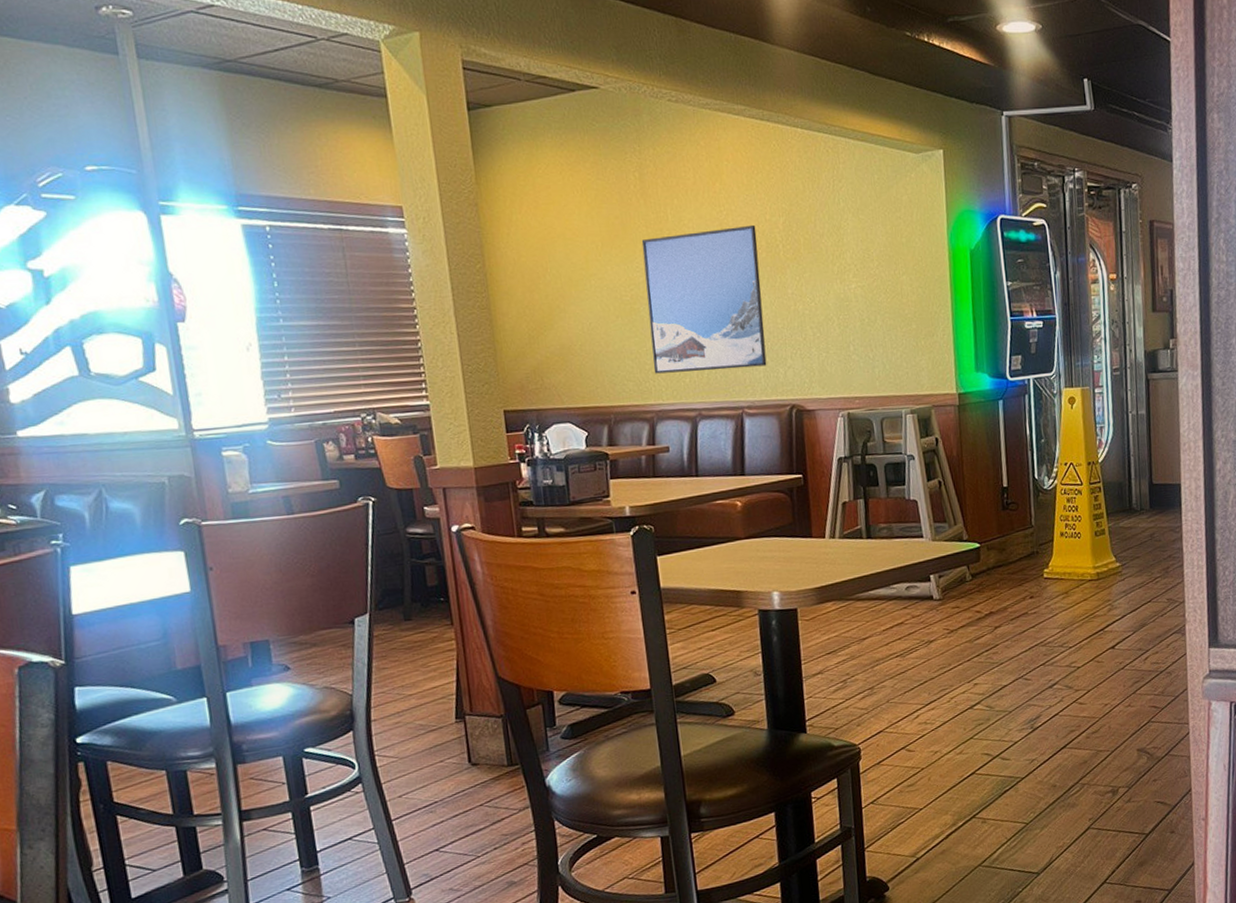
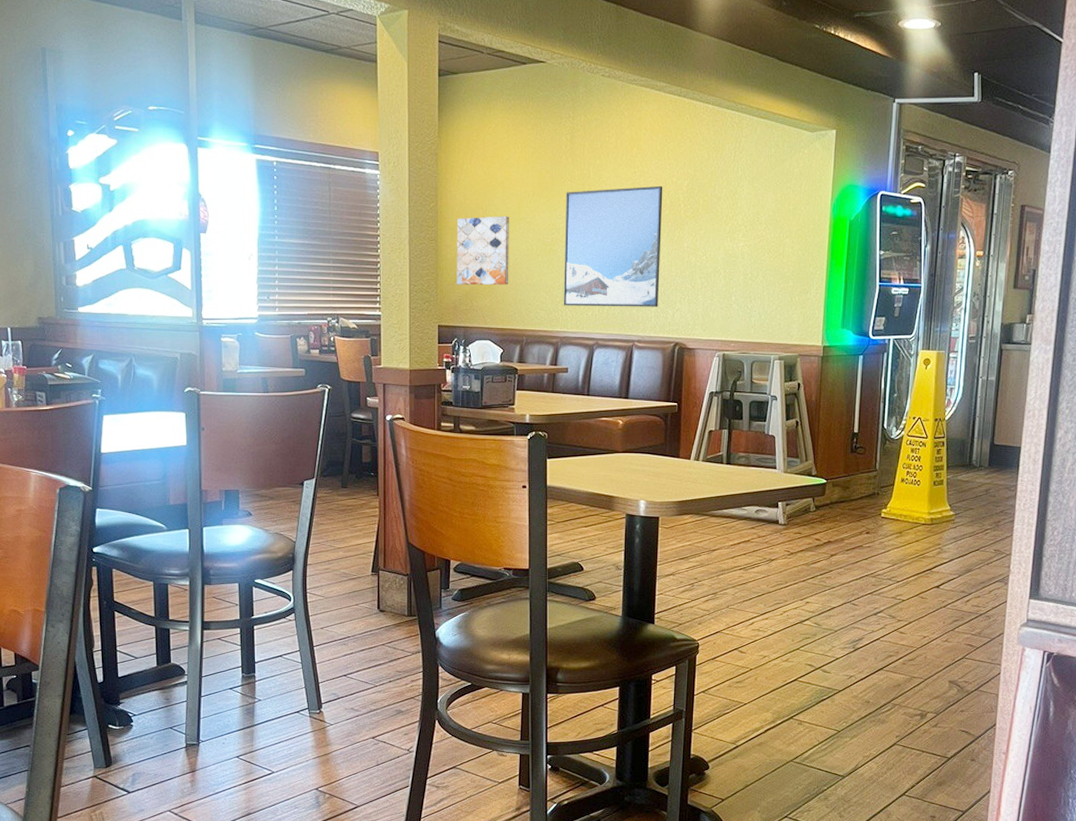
wall art: none [512,272,585,360] -> present [456,215,509,285]

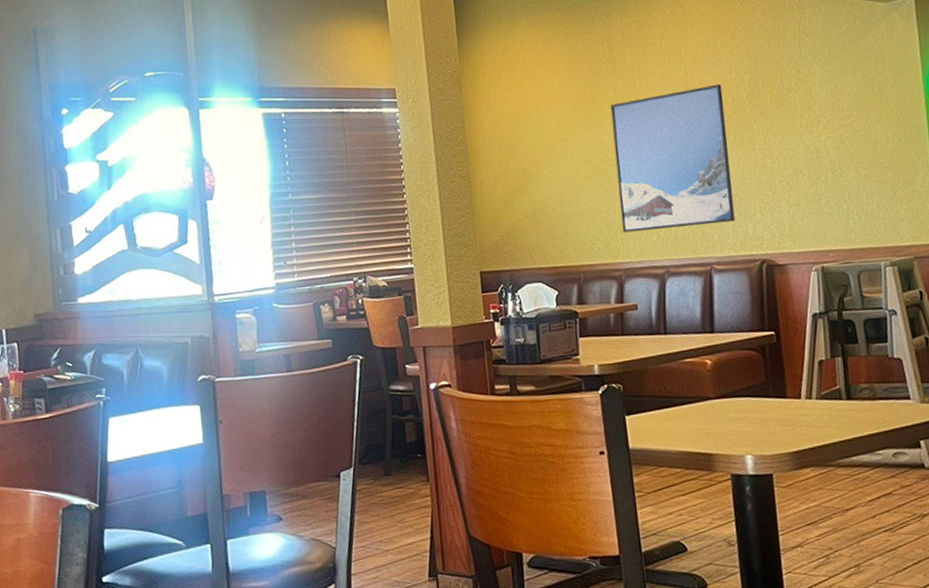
wall art: present [456,215,509,285] -> none [490,139,556,223]

